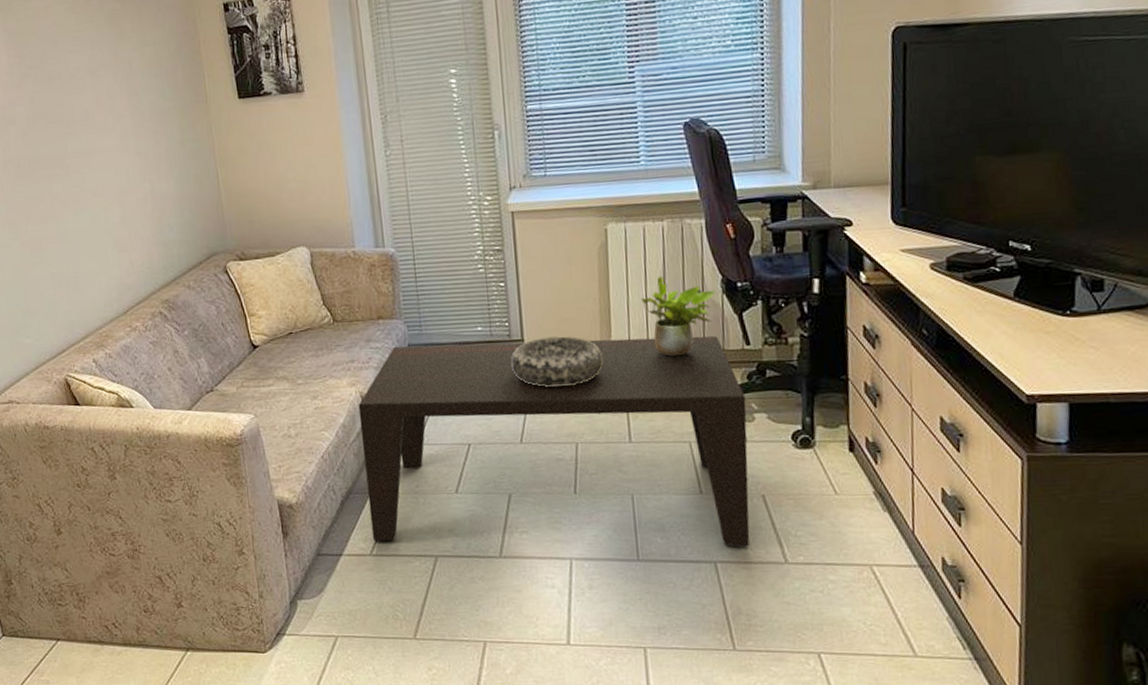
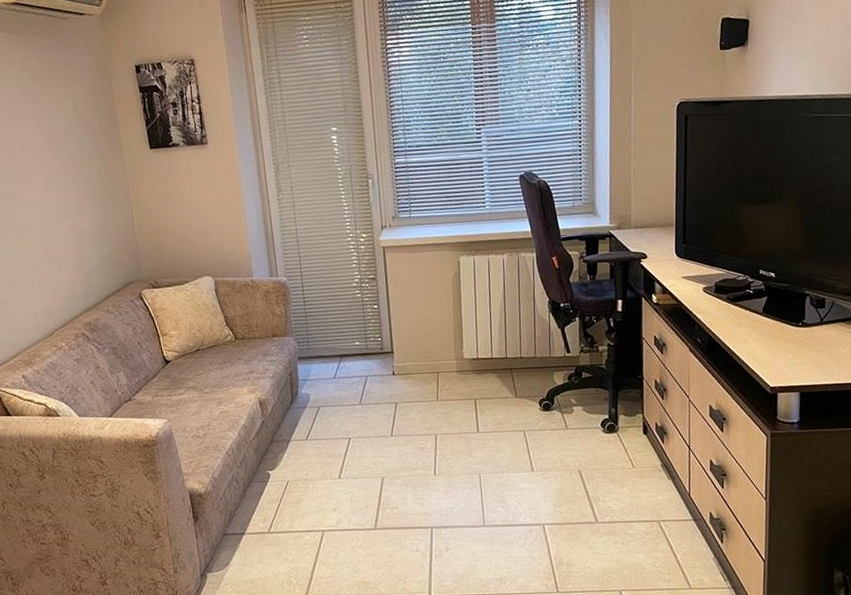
coffee table: present [358,336,750,546] -> none [257,346,570,521]
decorative bowl: present [510,336,604,388] -> none [382,348,458,390]
potted plant: present [641,275,715,357] -> none [486,298,543,363]

